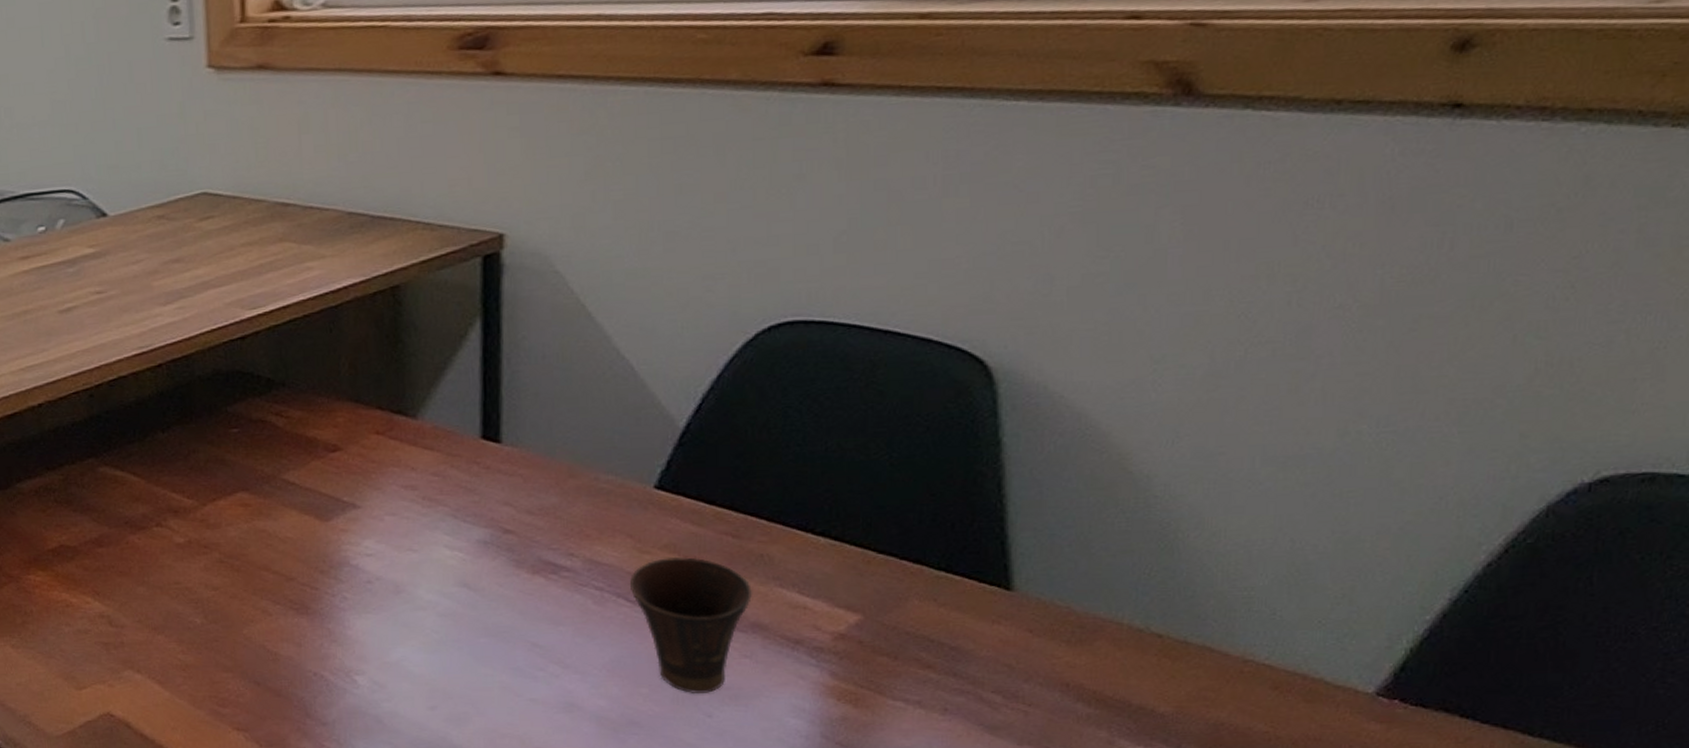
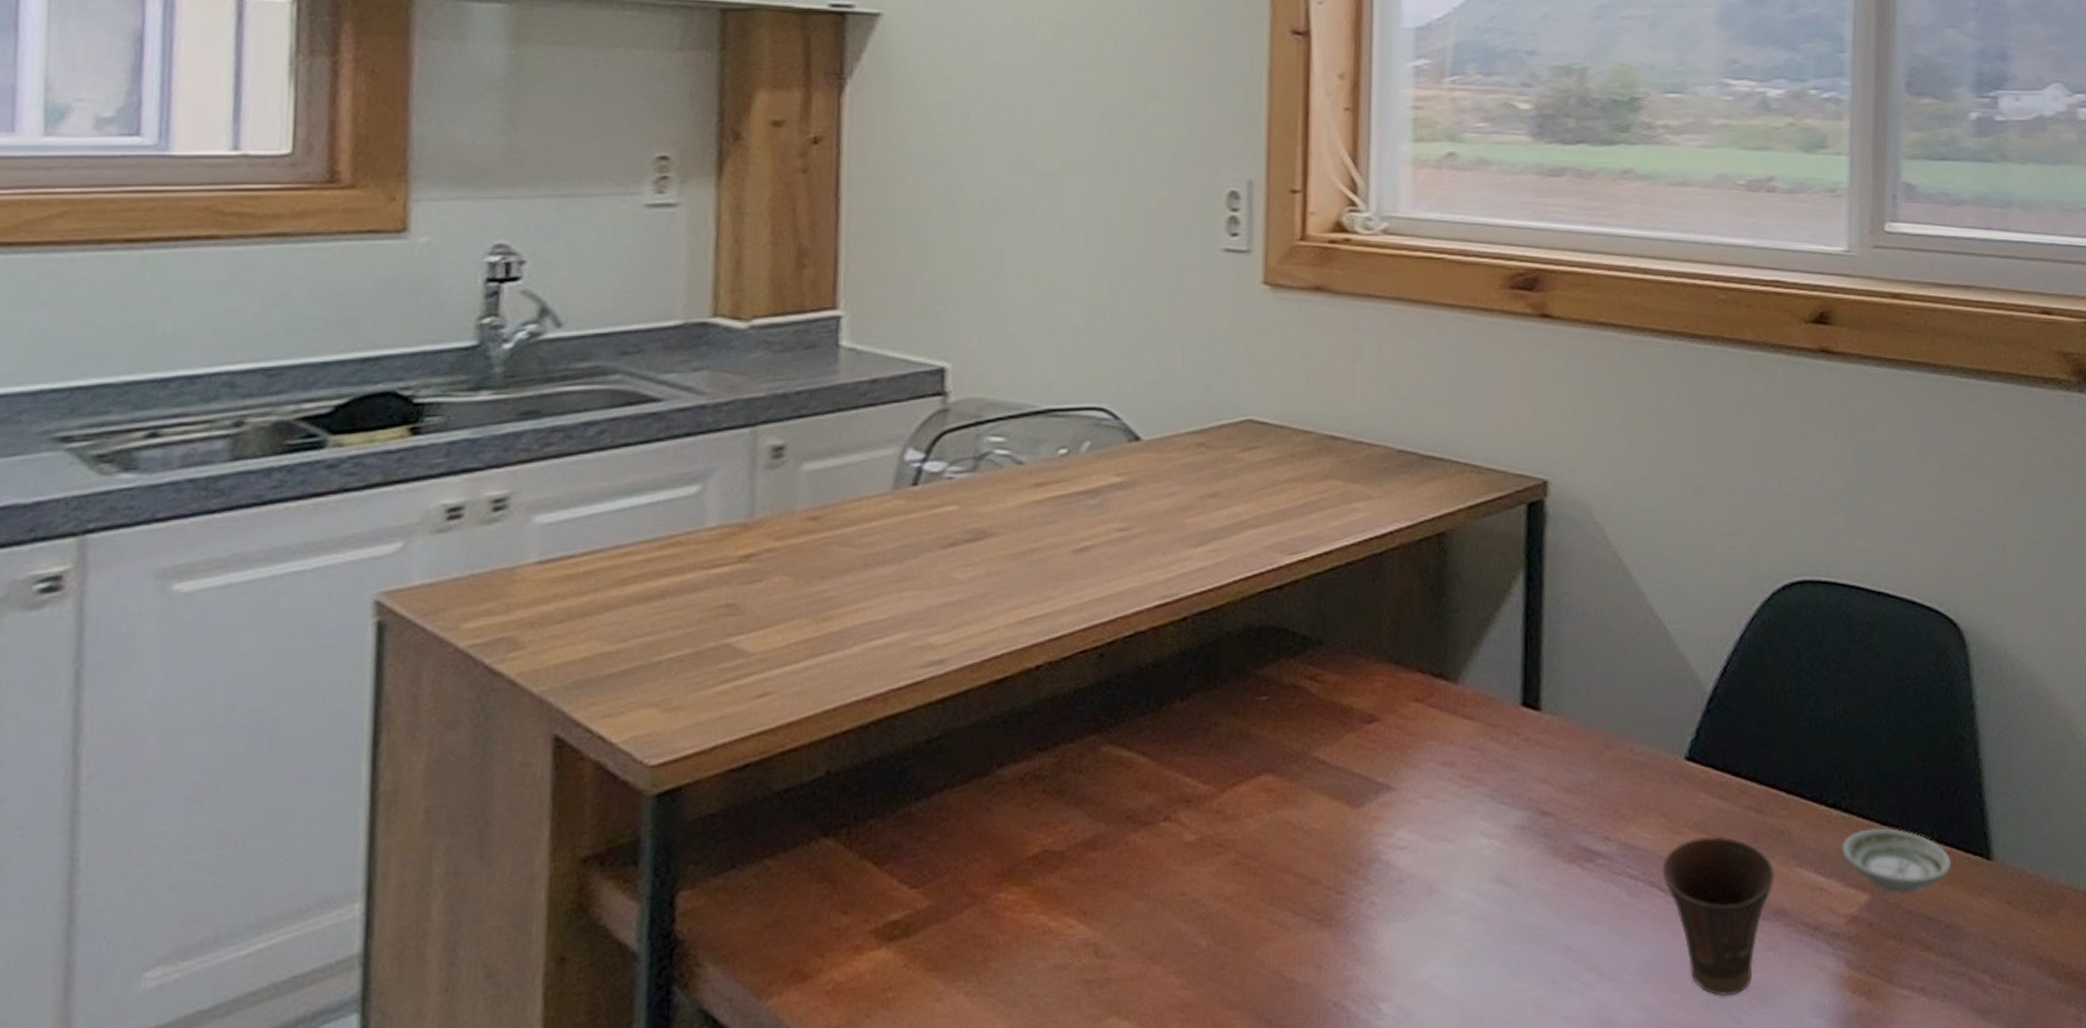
saucer: none [830,555,961,617] -> present [1841,827,1951,894]

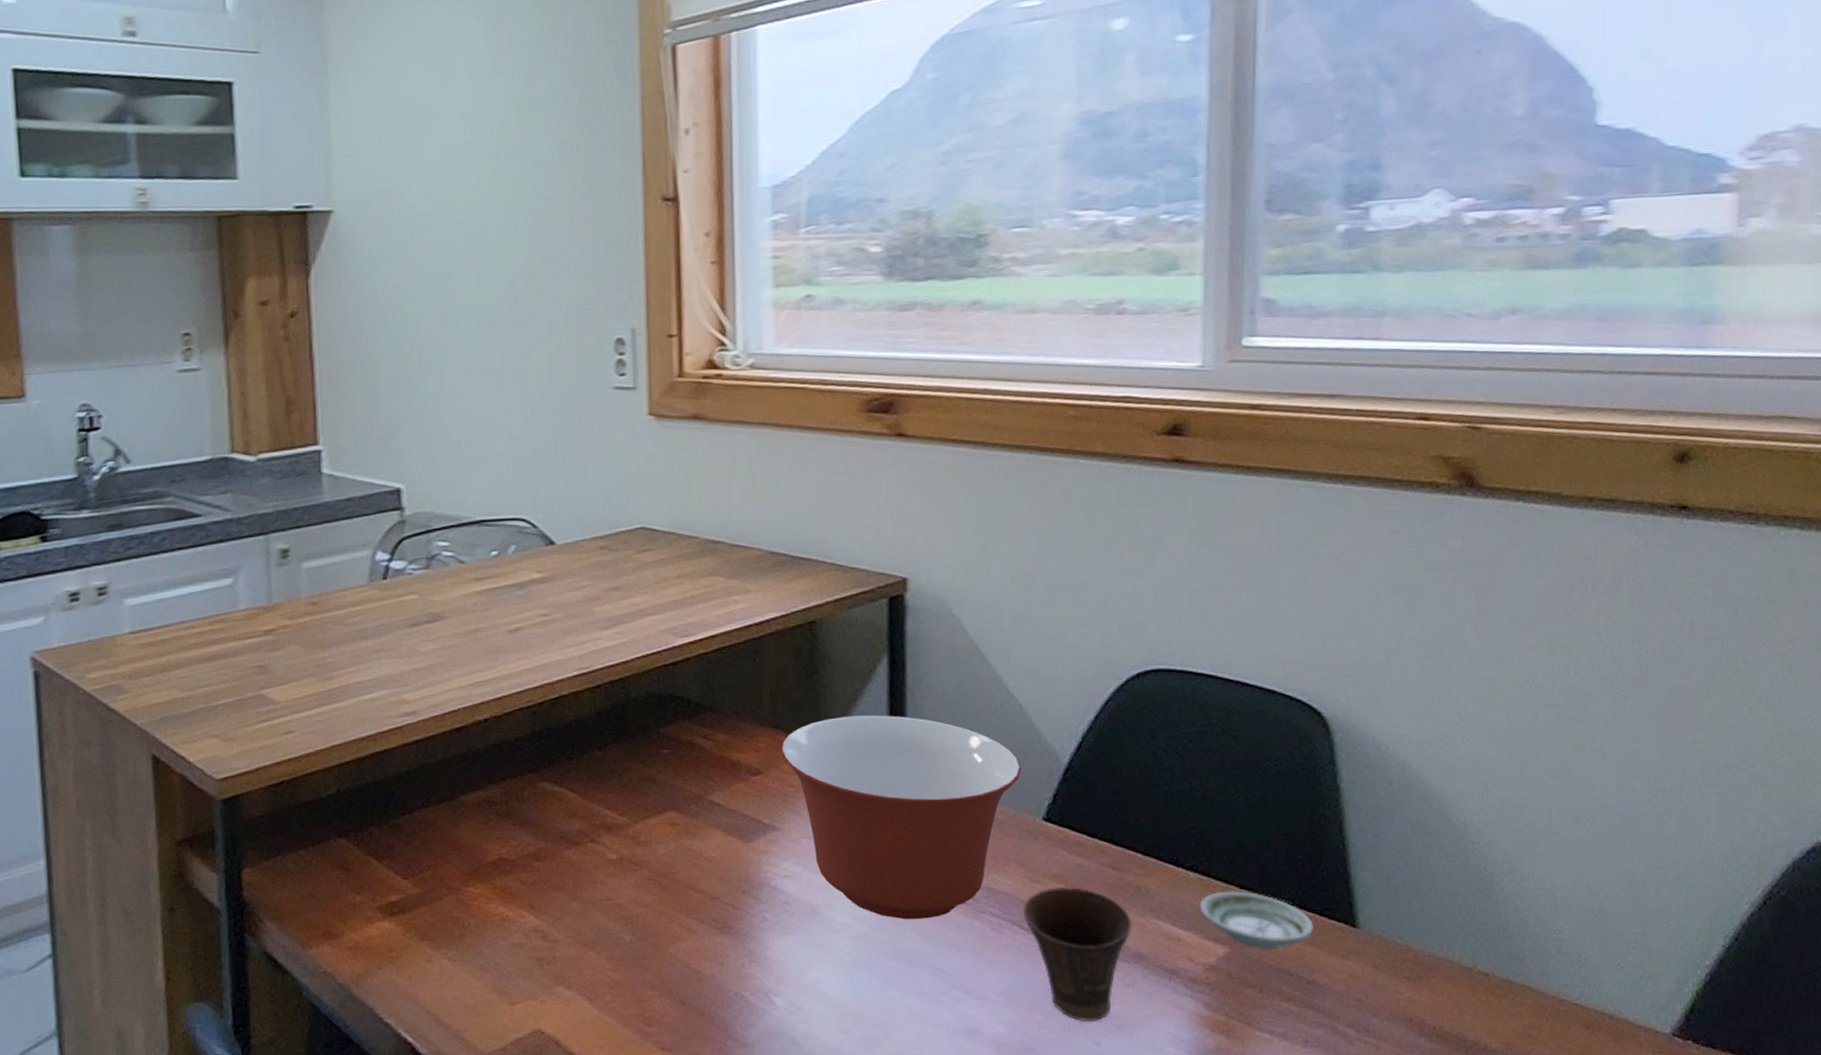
mixing bowl: none [1400,643,1664,891] -> present [780,715,1021,920]

